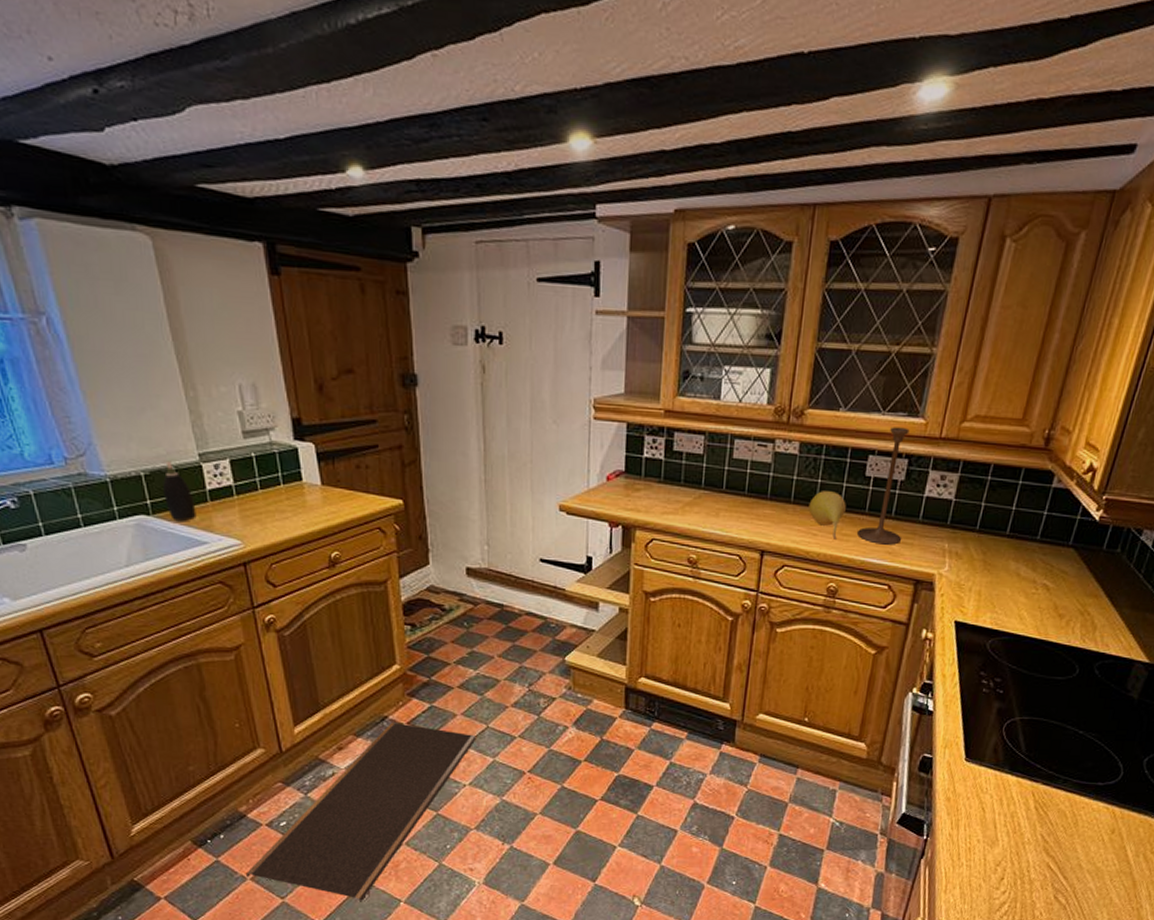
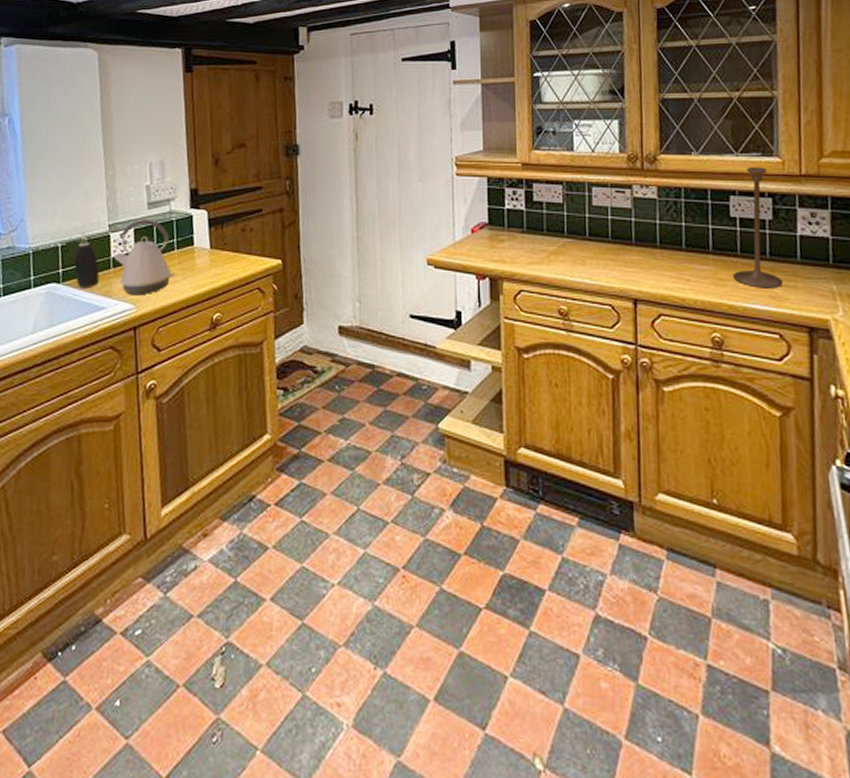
kettle: none [208,450,283,531] -> present [113,220,175,296]
door mat: present [247,722,477,902] -> none [92,503,347,748]
fruit: present [808,491,846,540] -> none [676,234,716,285]

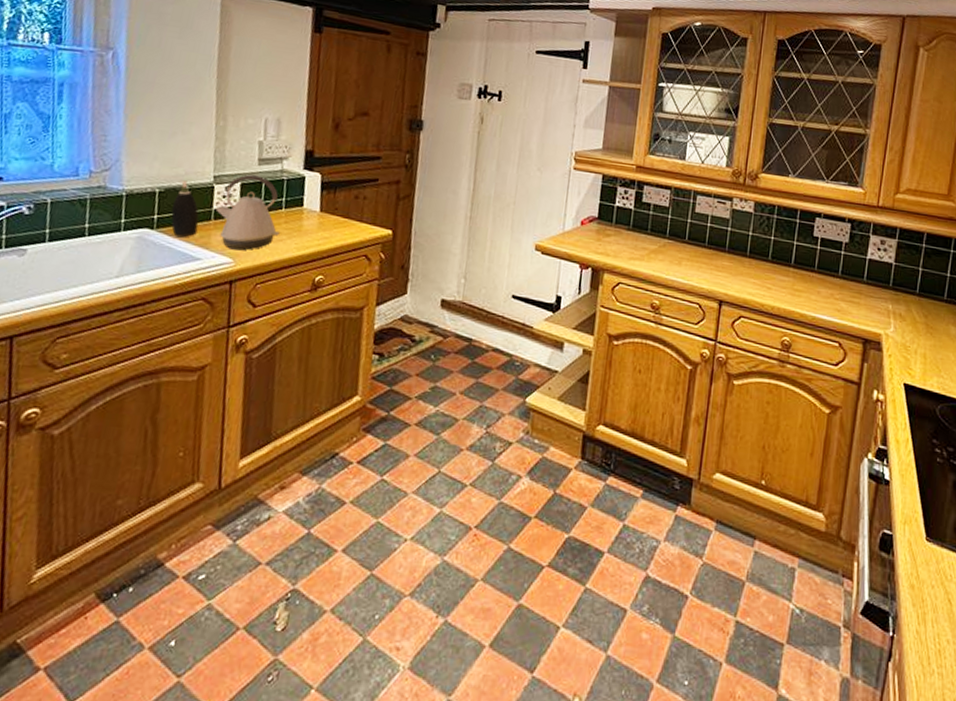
candlestick: present [733,167,782,289] -> none [808,194,851,303]

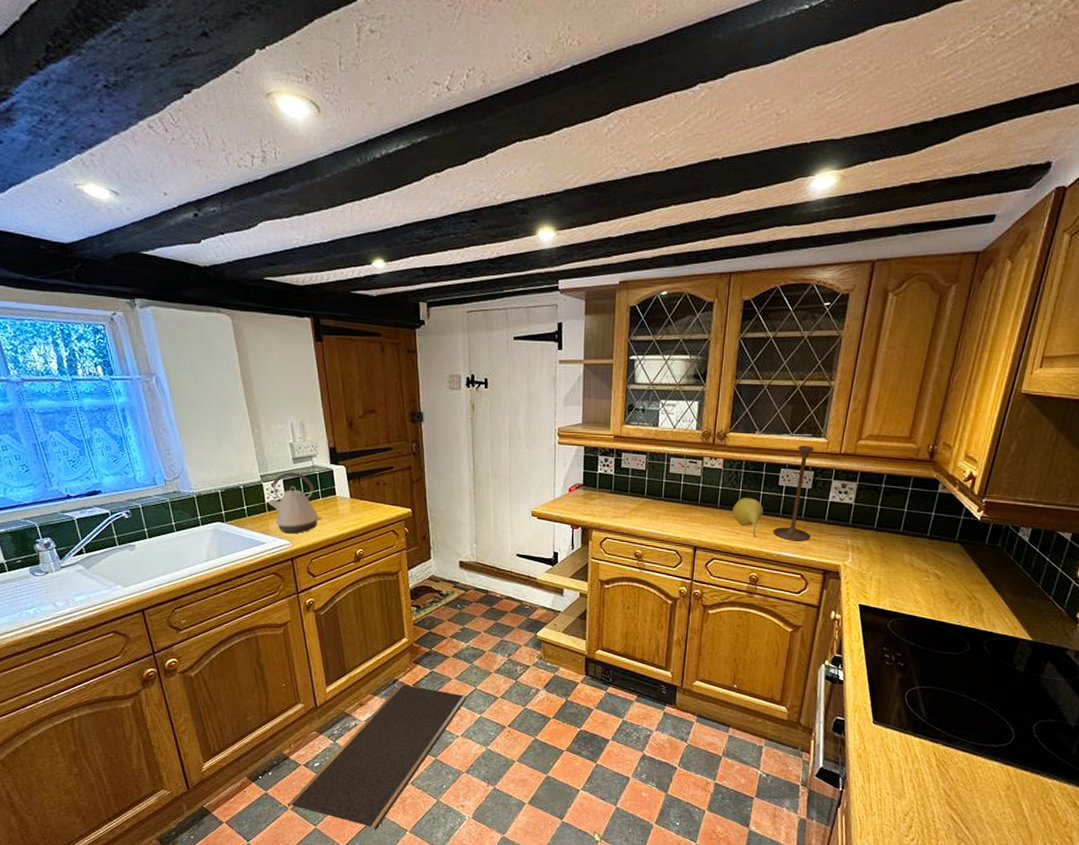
door mat: none [145,460,426,687] -> present [288,684,467,830]
soap dispenser: present [171,180,199,238] -> none [234,481,258,527]
fruit: none [763,247,797,294] -> present [732,498,763,537]
candlestick: none [808,194,851,303] -> present [774,445,814,541]

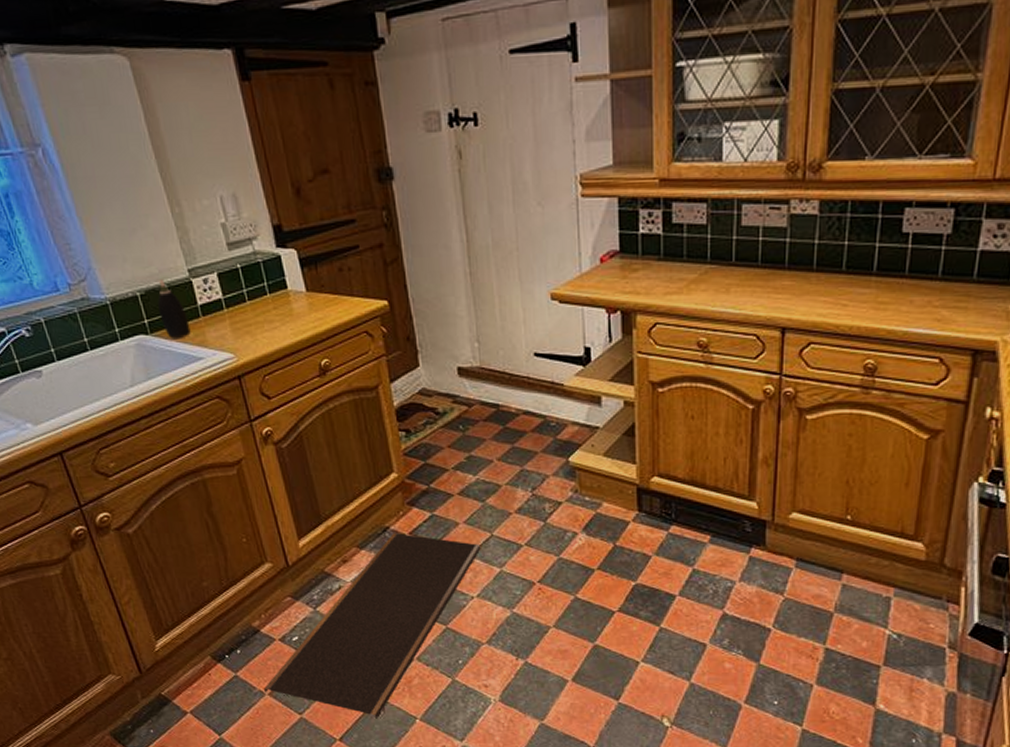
soap dispenser: none [234,481,258,527] -> present [155,279,191,339]
kettle: present [267,472,322,534] -> none [200,262,272,344]
fruit: present [732,498,763,537] -> none [835,254,881,309]
candlestick: present [774,445,814,541] -> none [897,171,954,311]

